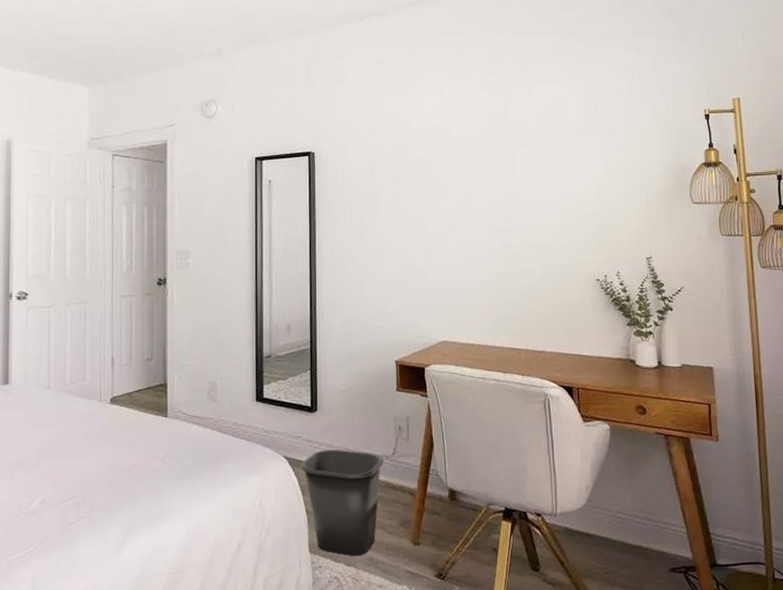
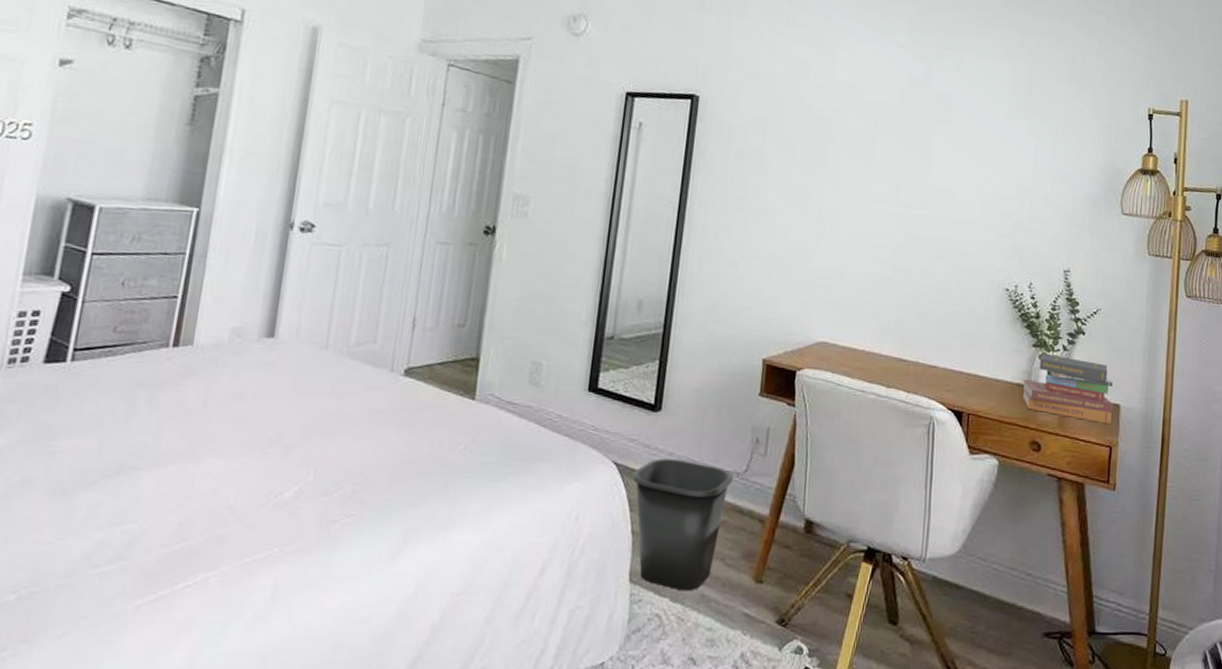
books: none [622,330,707,385] -> present [1022,354,1114,425]

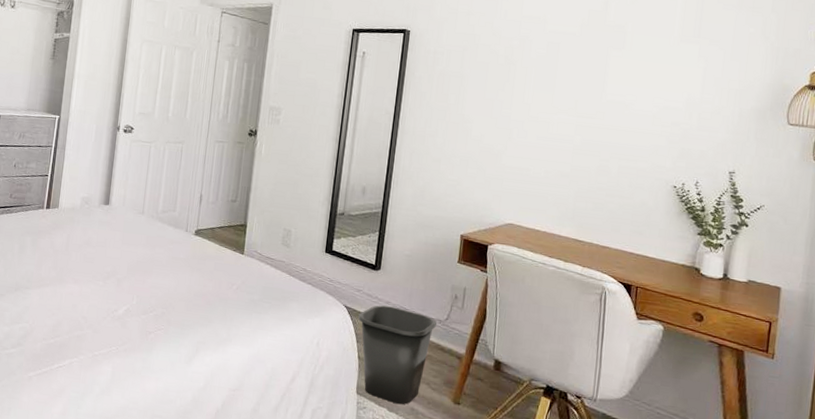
books: present [1022,354,1114,425] -> none [687,241,775,304]

